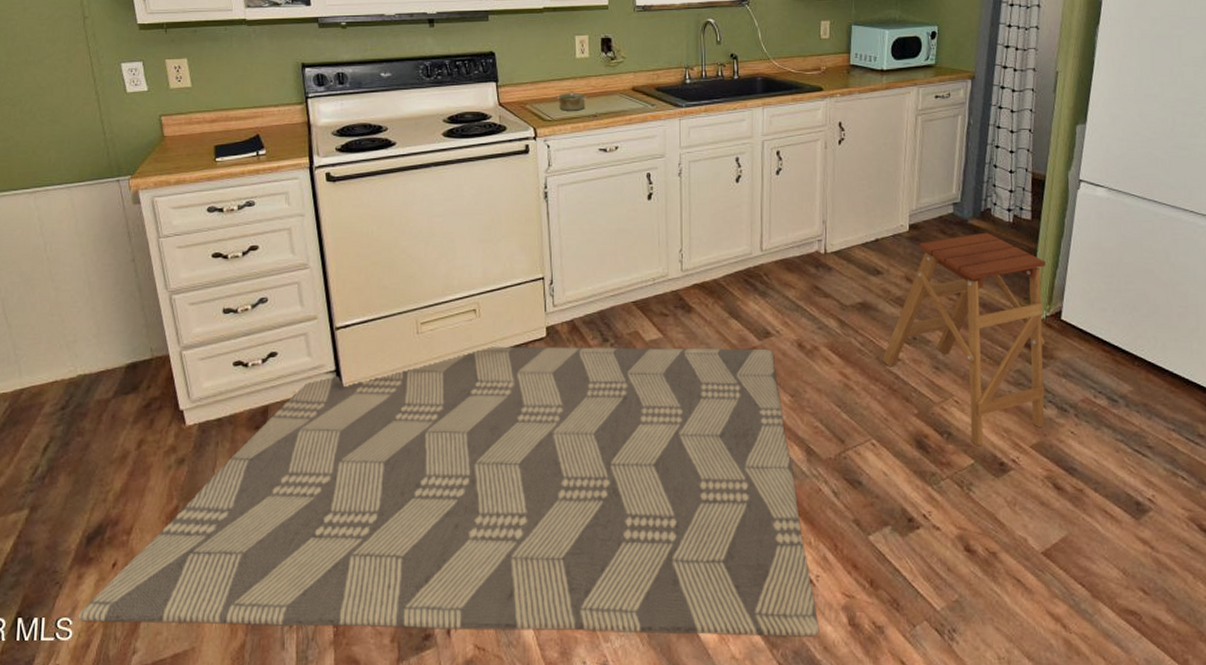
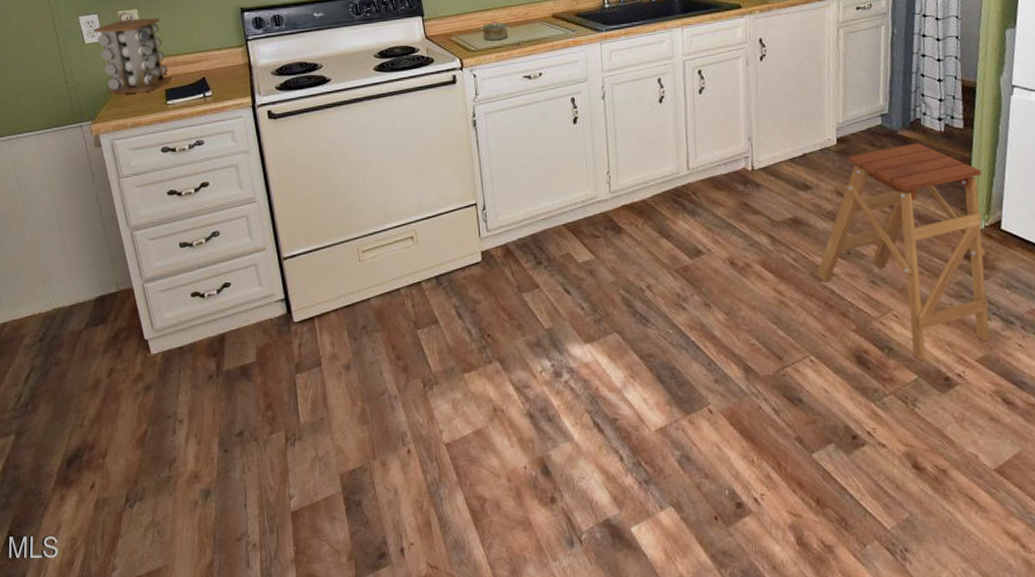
rug: present [78,346,819,637] -> none [62,267,767,556]
spice rack: none [137,60,222,149] -> present [93,11,172,95]

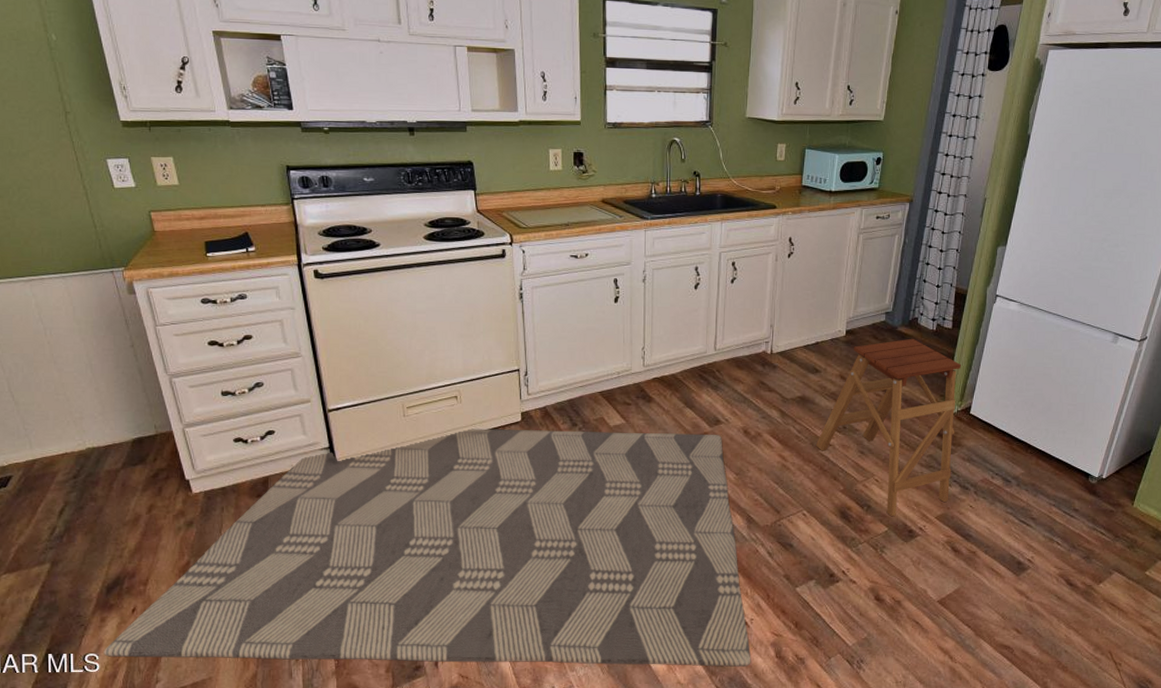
rug: none [62,267,767,556] -> present [104,428,751,667]
spice rack: present [93,11,172,95] -> none [123,158,212,243]
cooking pot: present [478,21,512,41] -> none [529,201,562,220]

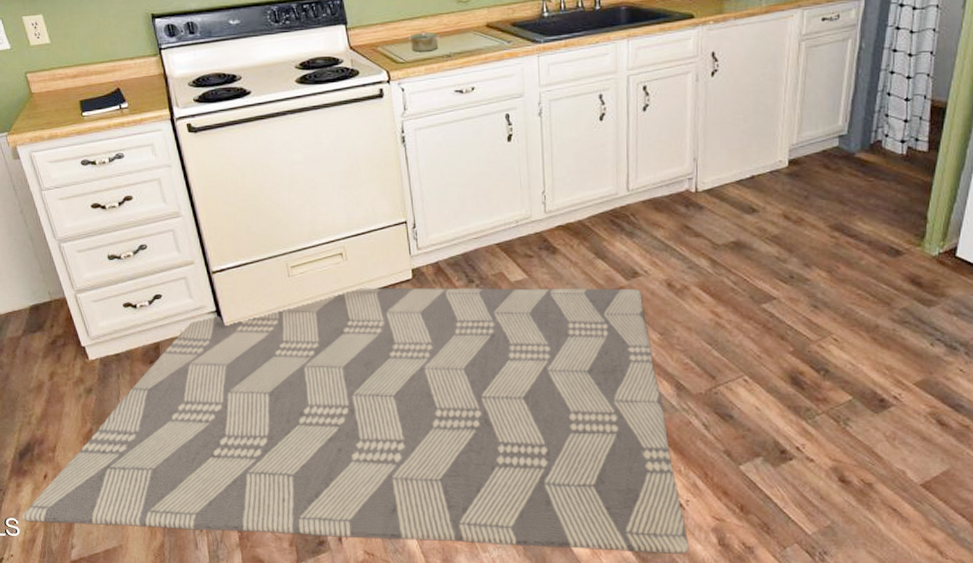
cooking pot: none [529,201,562,220] -> present [405,30,442,52]
step ladder: present [815,338,961,517] -> none [756,166,942,383]

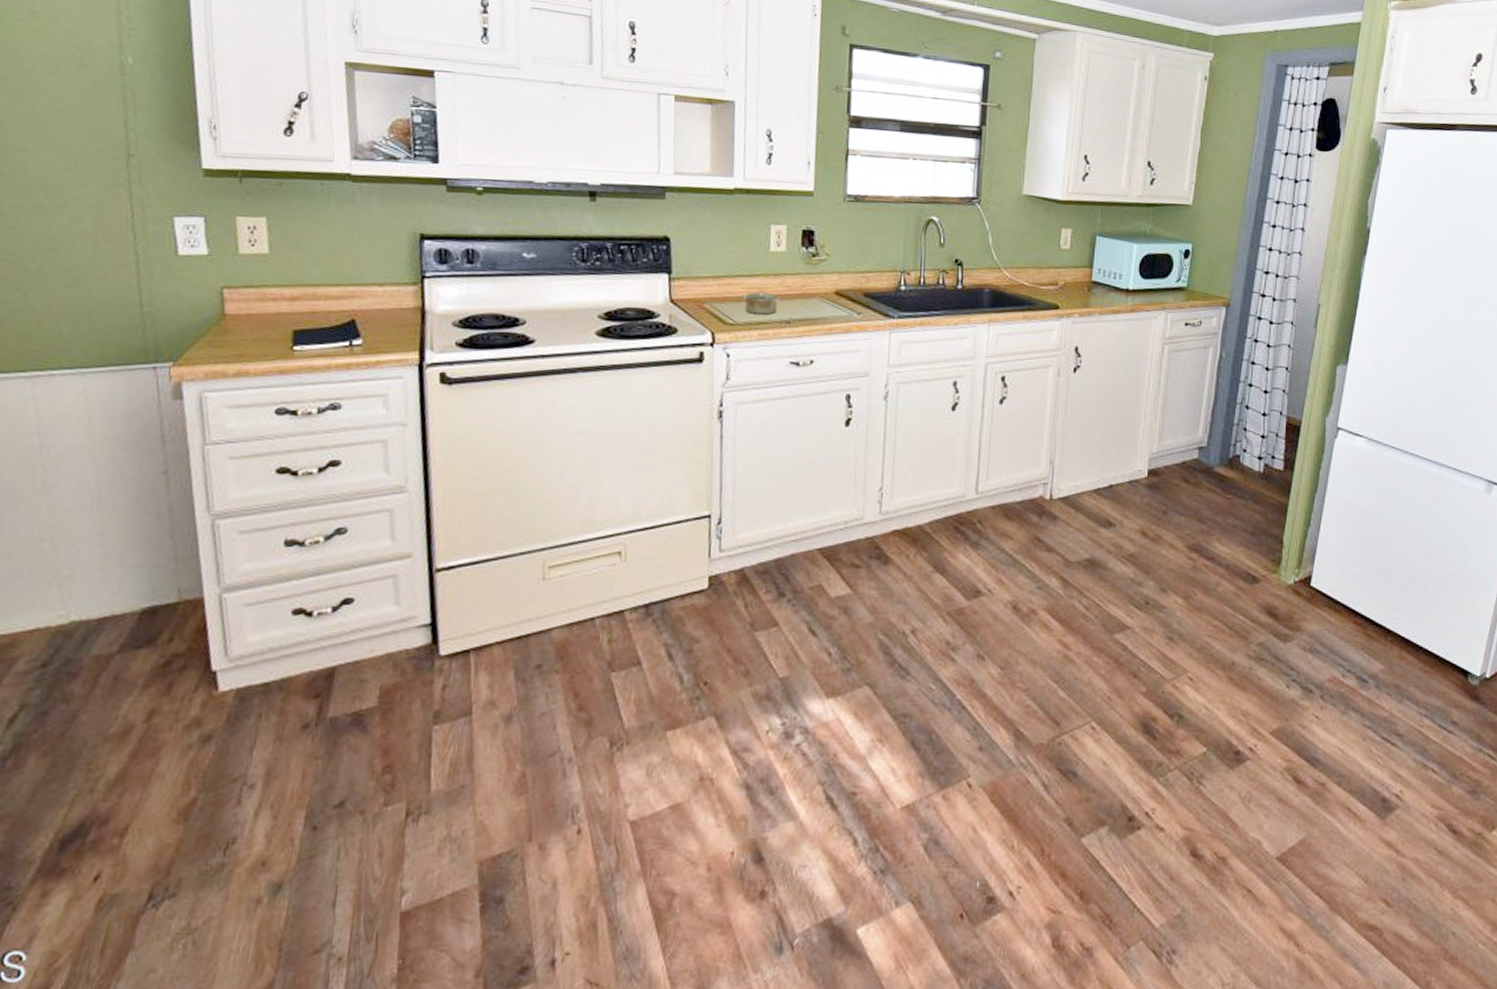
rug: present [22,287,689,554] -> none [35,598,1017,963]

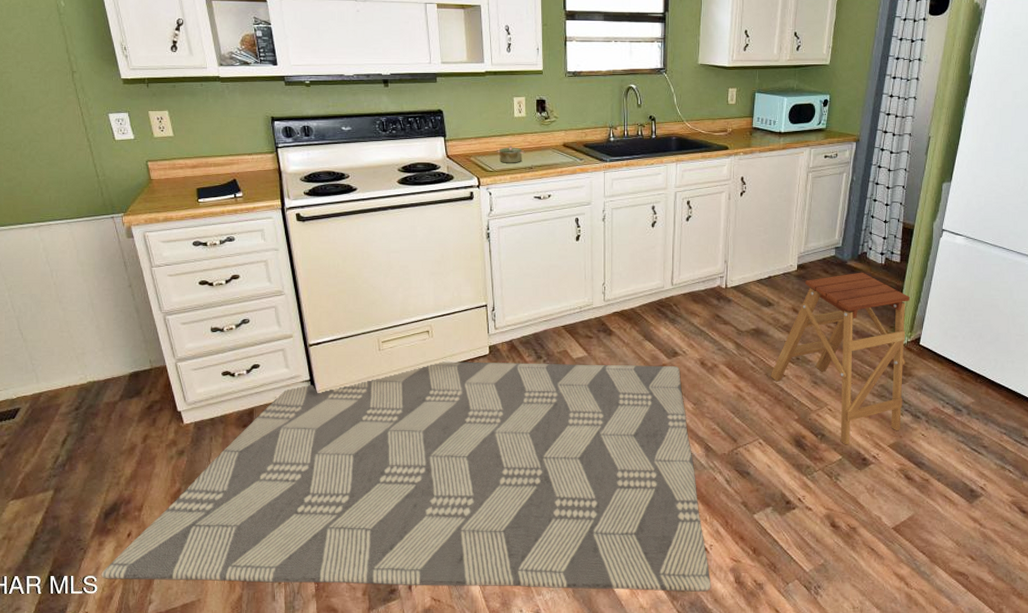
rug: none [35,598,1017,963] -> present [101,361,711,592]
step ladder: none [1108,482,1297,732] -> present [770,272,910,445]

